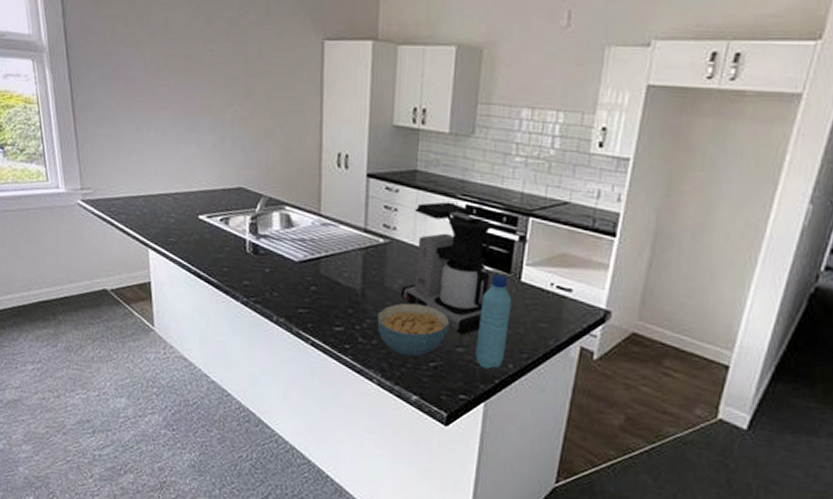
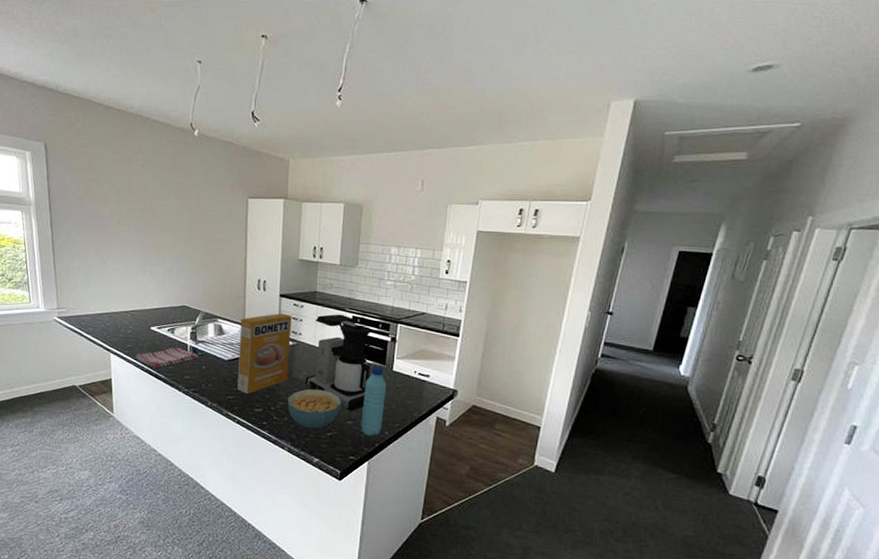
dish towel: none [180,243,260,269] -> present [136,348,198,368]
box: none [311,199,384,307] -> present [237,313,292,394]

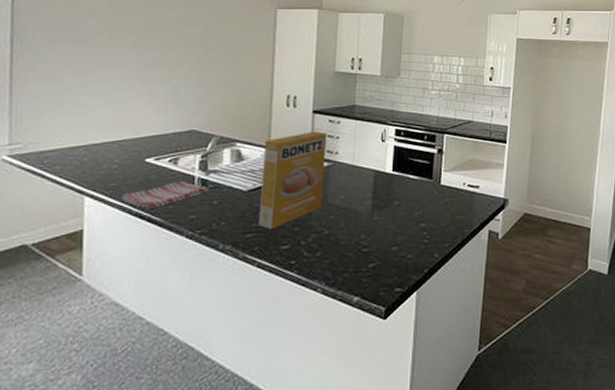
cereal bowl: present [287,389,342,429] -> none [321,214,385,262]
coffee maker: present [305,314,372,412] -> none [342,128,417,236]
water bottle: present [361,365,387,436] -> none [407,181,435,261]

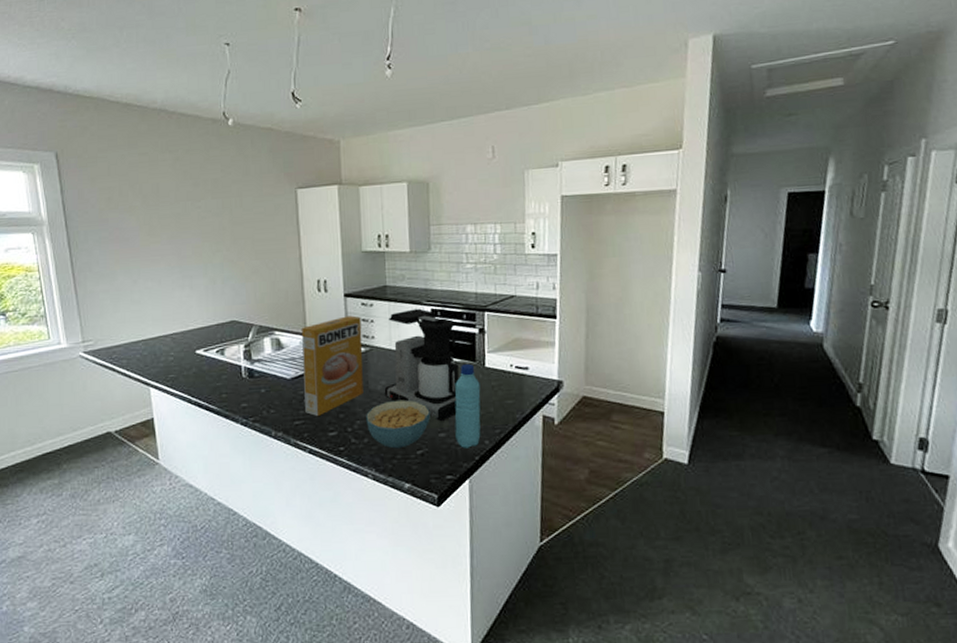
dish towel: present [121,182,209,209] -> none [181,371,255,398]
cereal bowl: none [321,214,385,262] -> present [366,399,430,449]
coffee maker: none [342,128,417,236] -> present [384,308,459,422]
water bottle: none [407,181,435,261] -> present [454,363,481,448]

